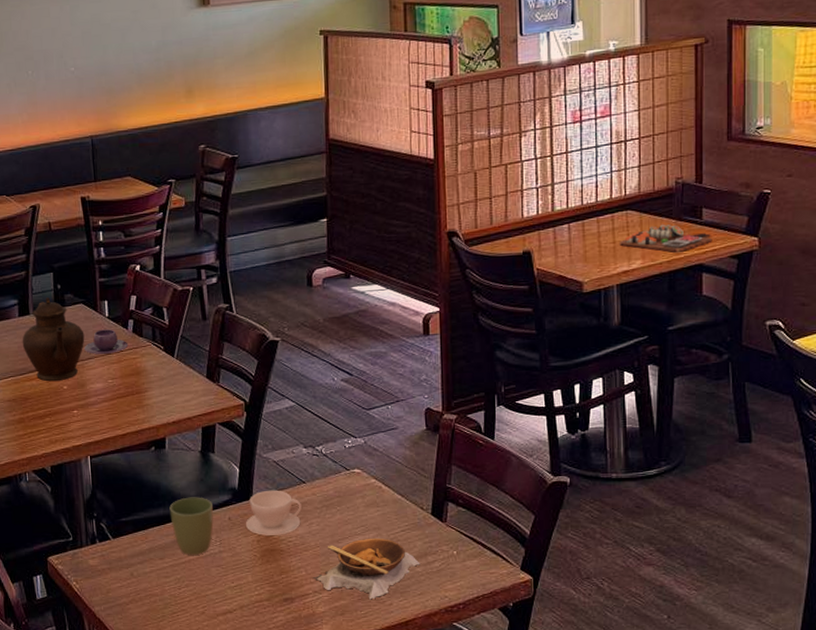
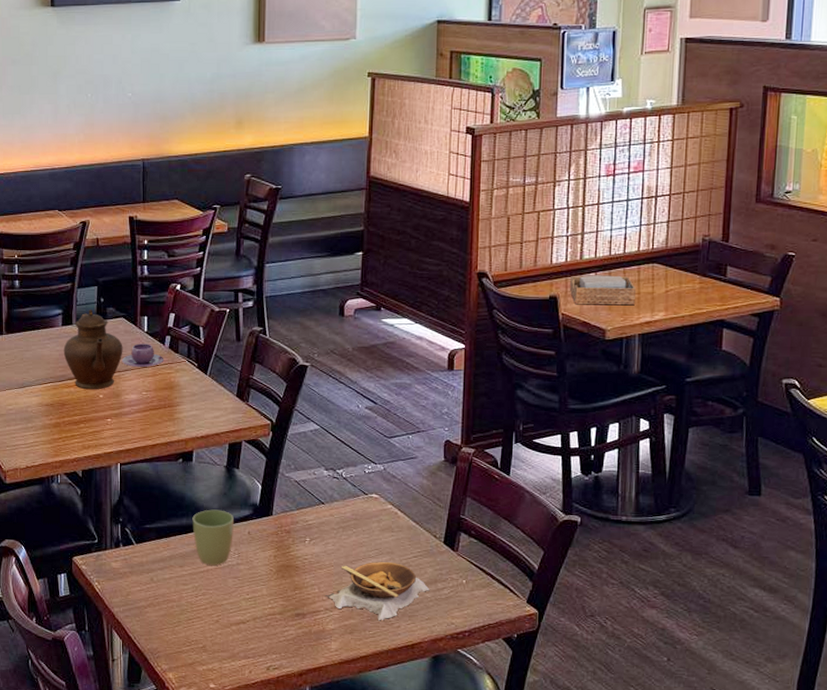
teacup: present [245,490,302,536] -> none [263,508,319,552]
napkin holder: none [542,225,612,259] -> present [569,275,637,306]
platter: present [620,224,712,252] -> none [644,278,735,307]

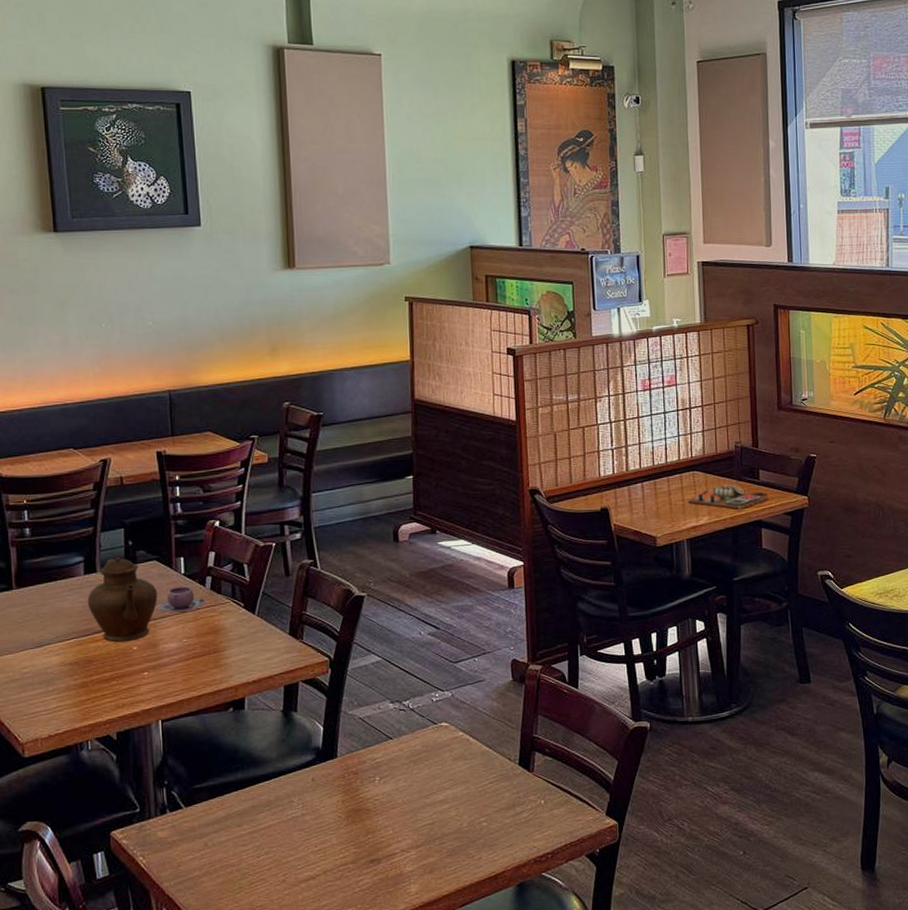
cup: present [192,509,234,565] -> none [248,758,296,820]
soup bowl: present [323,561,430,621] -> none [398,791,509,855]
napkin holder: present [569,275,637,306] -> none [618,484,681,515]
platter: none [644,278,735,307] -> present [688,483,769,510]

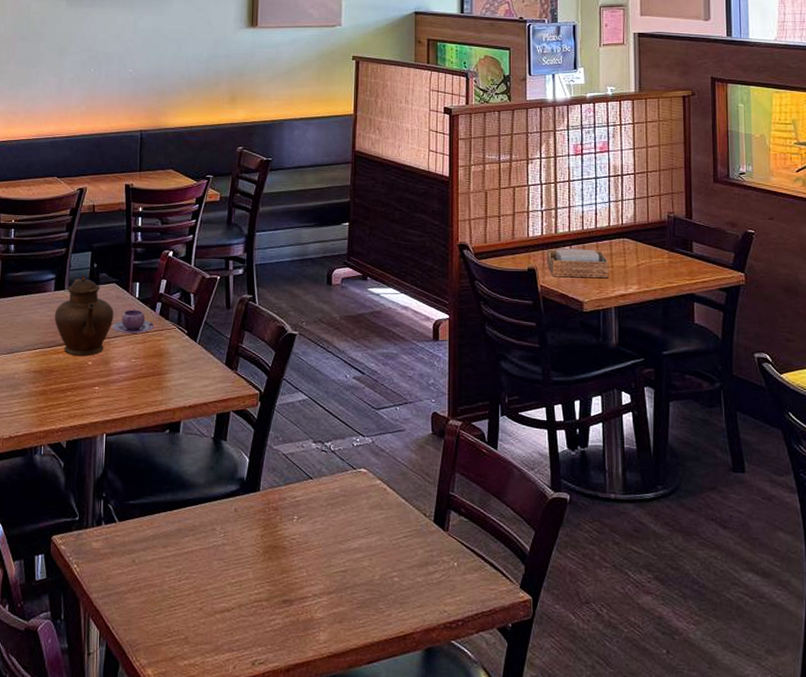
napkin holder: none [618,484,681,515] -> present [546,248,610,279]
platter: present [688,483,769,510] -> none [617,253,703,281]

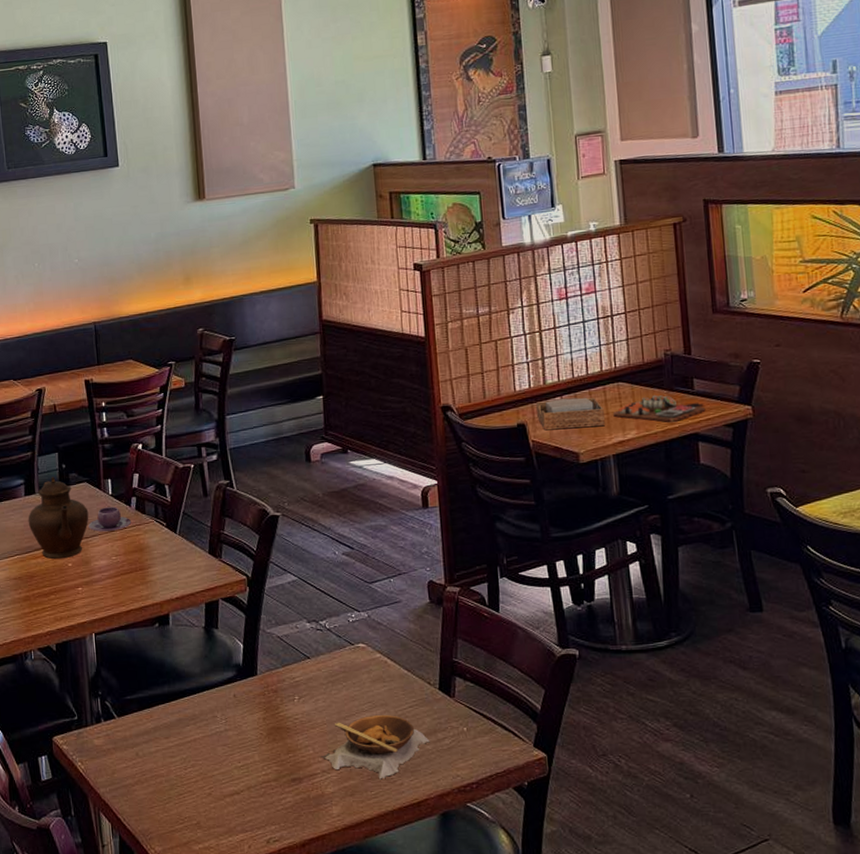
soup bowl: none [312,541,421,609] -> present [319,714,430,780]
platter: none [617,253,703,281] -> present [613,394,706,422]

